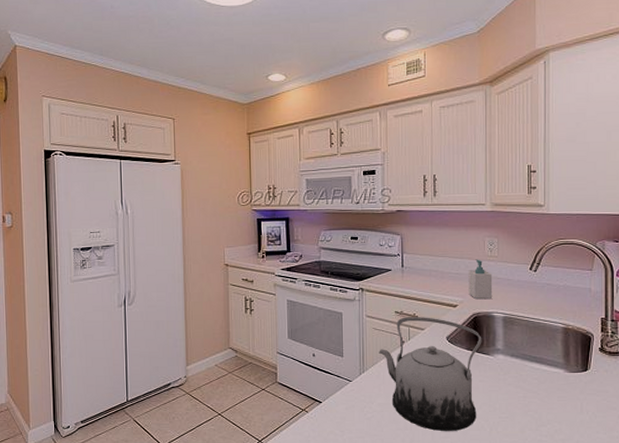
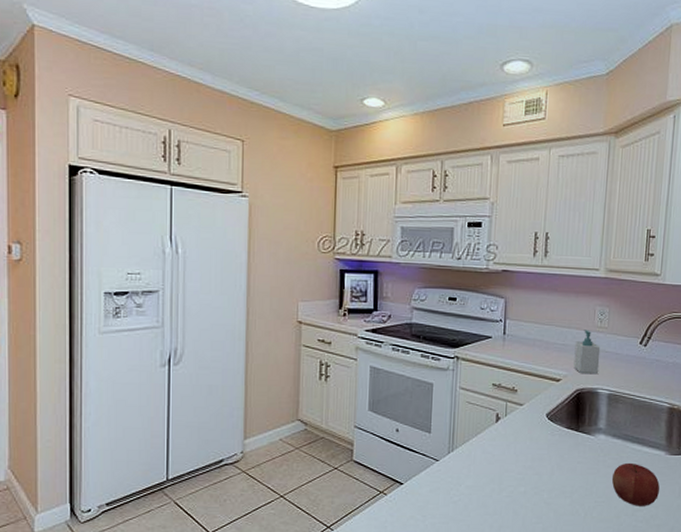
teapot: present [379,317,482,432] -> none [471,390,584,517]
fruit: none [513,380,562,422] -> present [611,462,660,506]

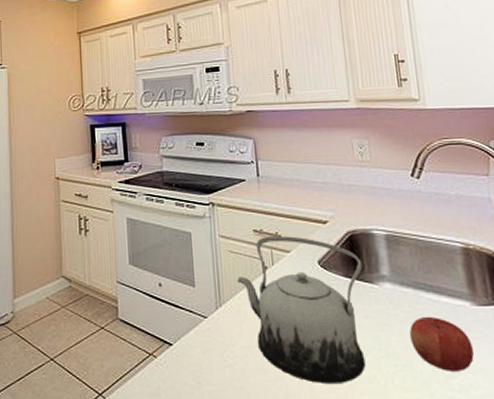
teapot: none [471,390,584,517] -> present [237,236,366,385]
soap bottle: present [573,330,601,375] -> none [336,165,370,214]

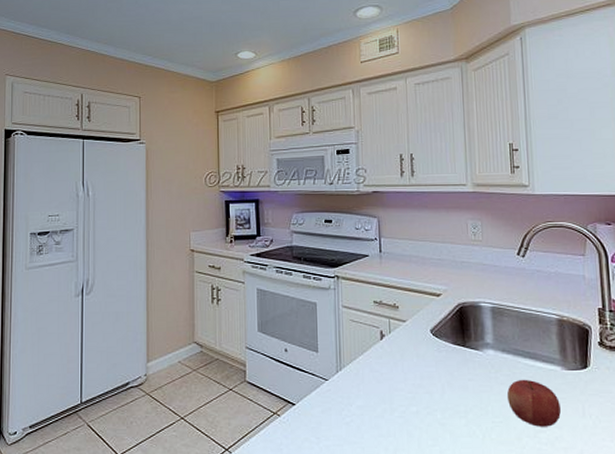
teapot: present [237,236,366,385] -> none [357,307,470,439]

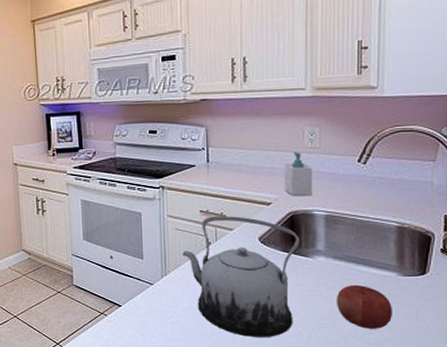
teapot: none [357,307,470,439] -> present [182,216,300,338]
soap bottle: none [451,243,479,288] -> present [284,151,313,196]

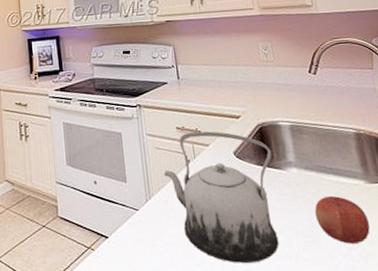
soap bottle: present [284,151,313,196] -> none [246,65,276,108]

